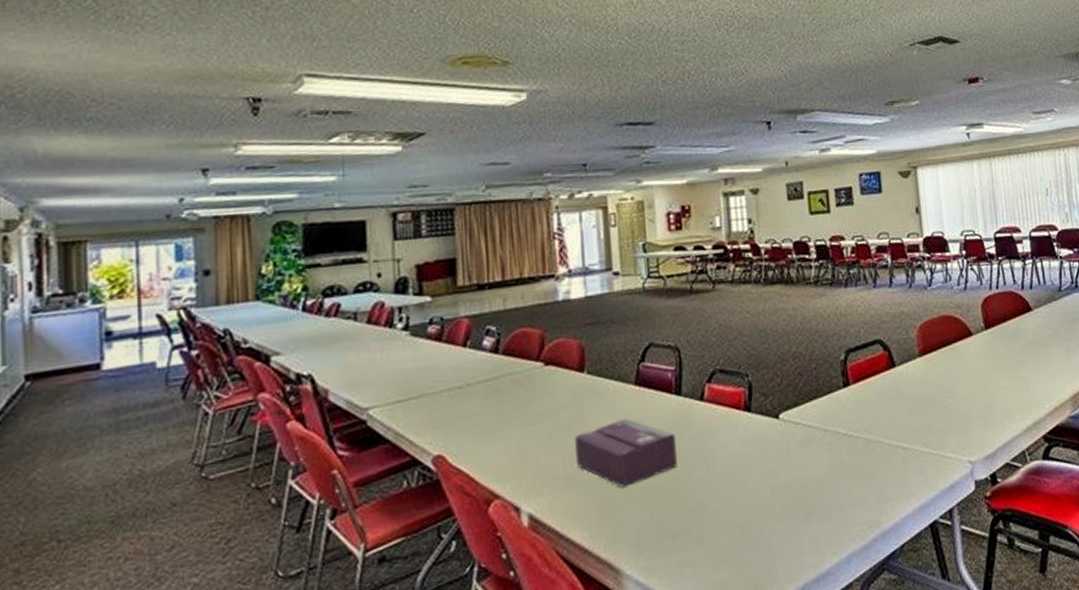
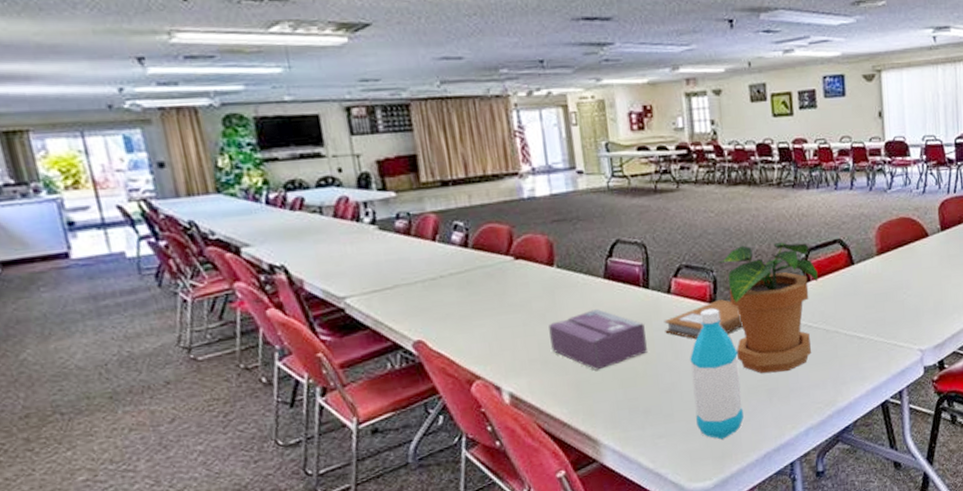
notebook: none [695,406,779,452] -> present [663,299,743,340]
water bottle: none [722,416,779,569] -> present [690,308,744,440]
potted plant: none [753,343,858,491] -> present [718,241,818,374]

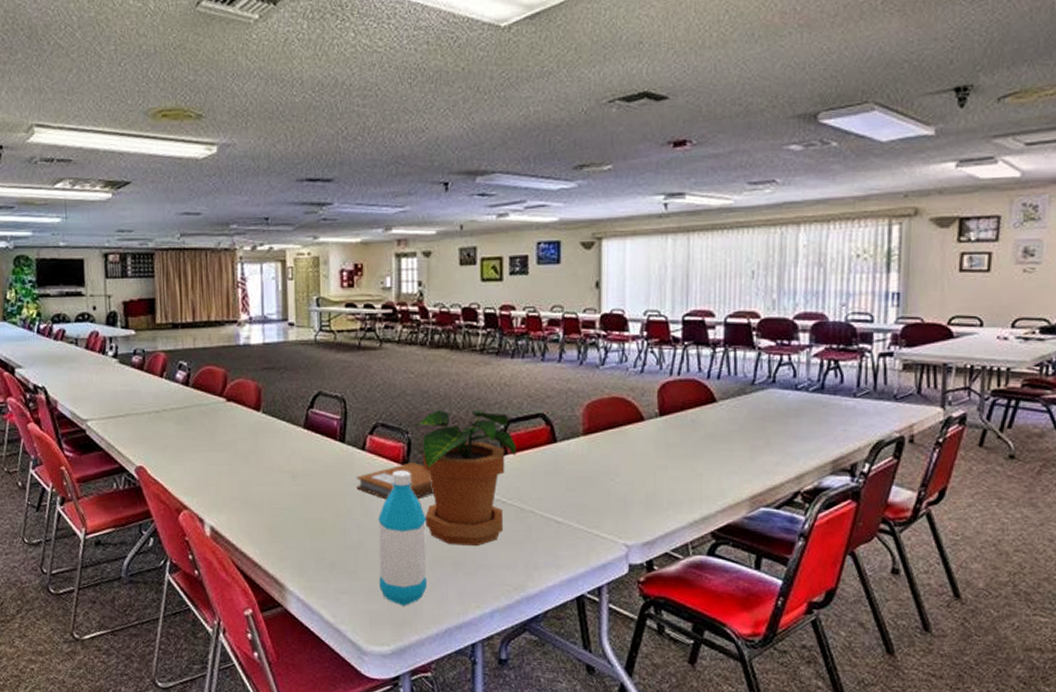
tissue box: present [549,308,647,371] -> none [250,456,338,517]

